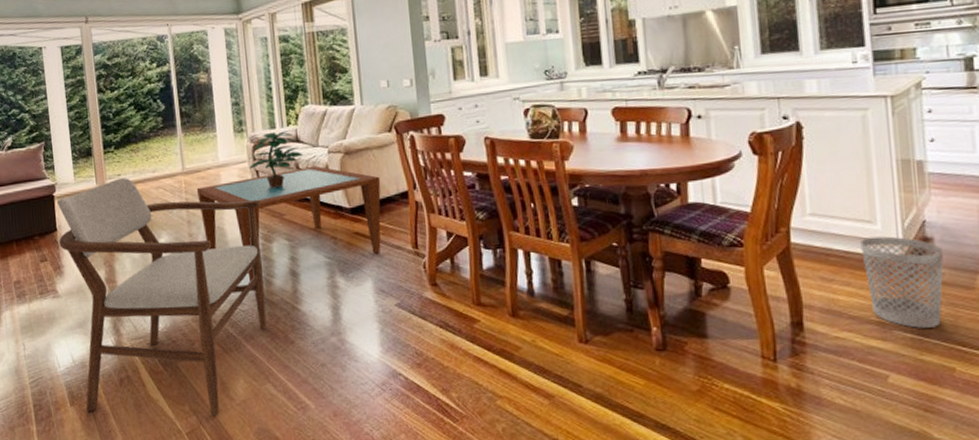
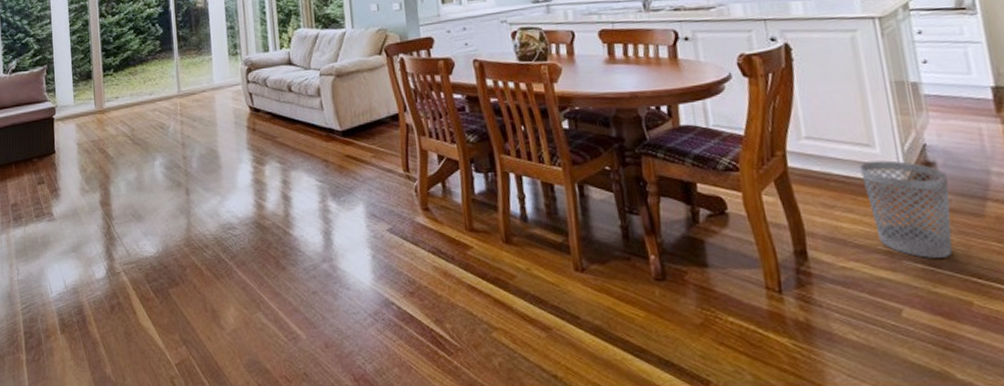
armchair: present [56,178,267,417] -> none [56,100,259,347]
coffee table: present [196,166,381,292] -> none [191,88,372,216]
potted plant: present [249,130,304,188] -> none [243,53,296,111]

